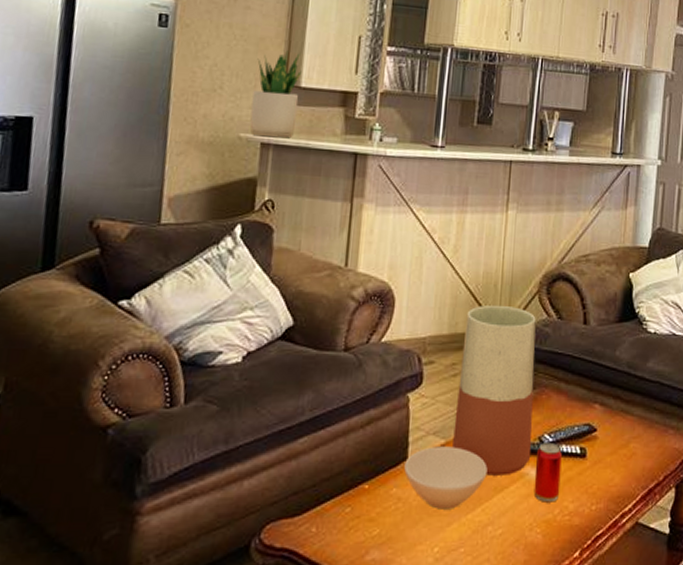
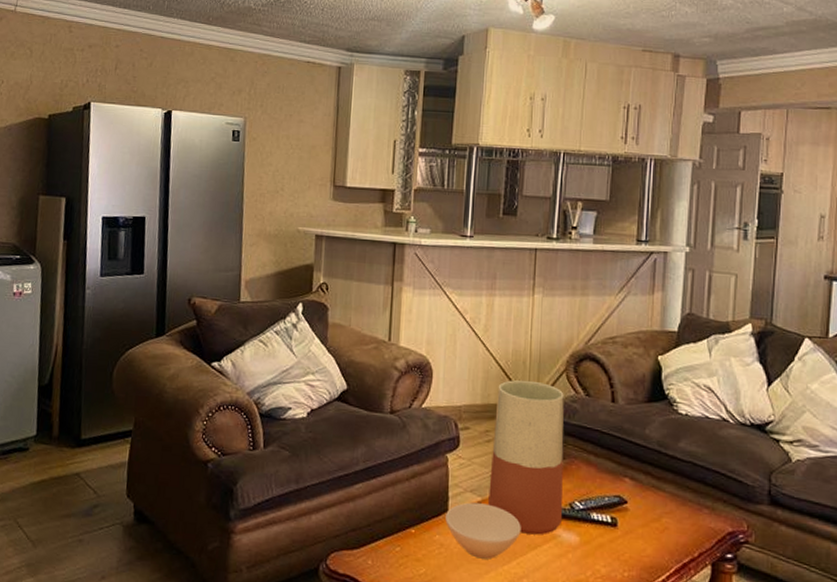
planter: present [250,51,302,138] -> none [306,156,347,231]
beverage can: present [534,443,562,503] -> none [566,509,593,565]

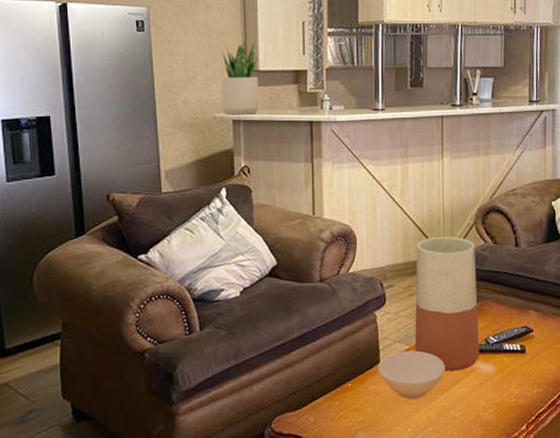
planter: none [306,156,347,231] -> present [221,41,259,115]

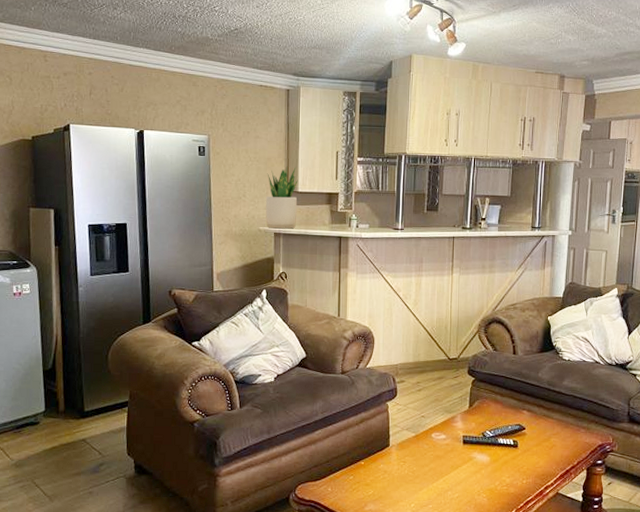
bowl: present [378,350,445,399] -> none [388,438,446,479]
vase: present [415,236,480,371] -> none [420,341,478,458]

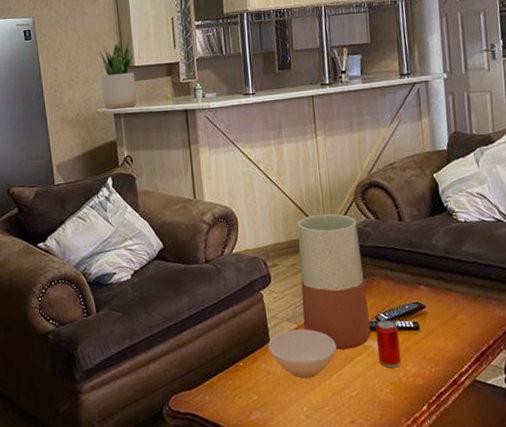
bowl: none [388,438,446,479] -> present [268,329,337,378]
vase: none [420,341,478,458] -> present [297,213,372,350]
beverage can: none [480,437,500,477] -> present [376,320,402,368]

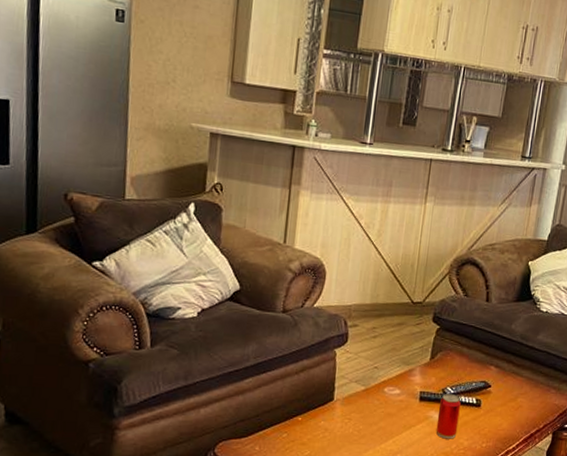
planter: present [99,40,137,109] -> none [200,49,246,129]
bowl: present [268,329,337,378] -> none [331,391,399,440]
vase: present [297,213,372,350] -> none [371,281,446,417]

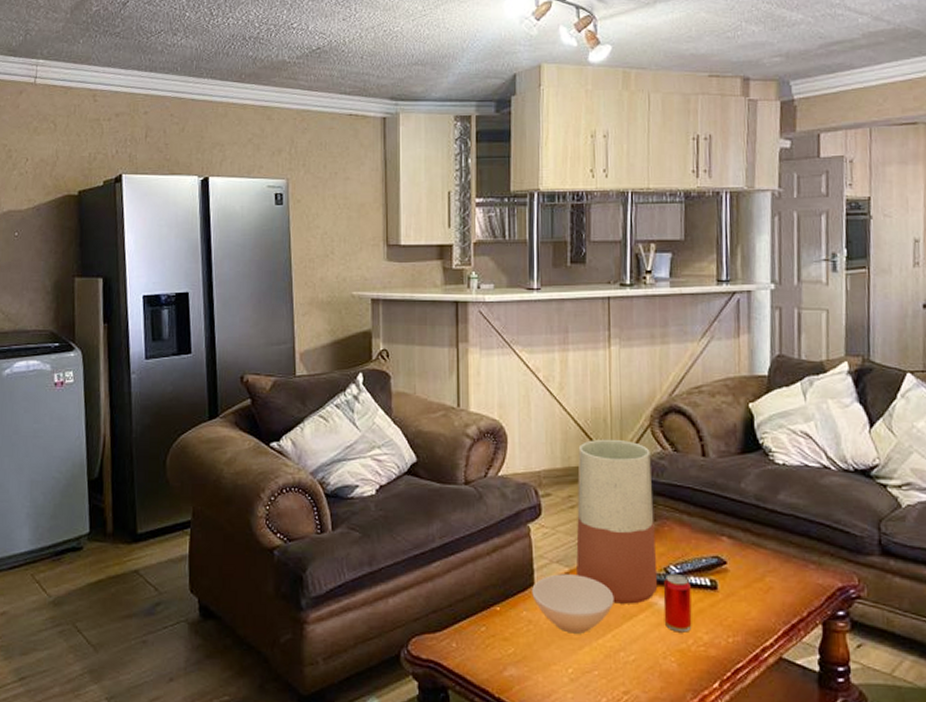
bowl: none [331,391,399,440] -> present [532,574,614,634]
vase: none [371,281,446,417] -> present [576,439,658,604]

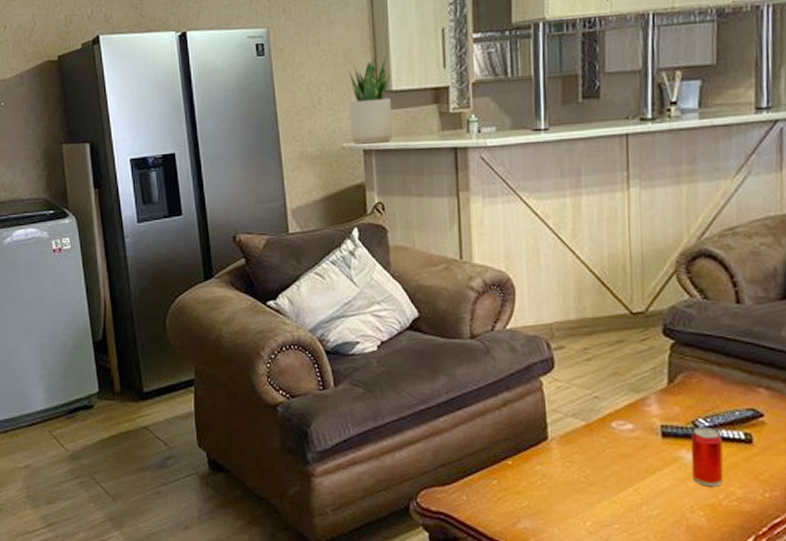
planter: none [360,213,400,293] -> present [347,57,393,144]
bowl: present [532,574,614,634] -> none [546,428,636,488]
vase: present [576,439,658,604] -> none [593,287,685,458]

